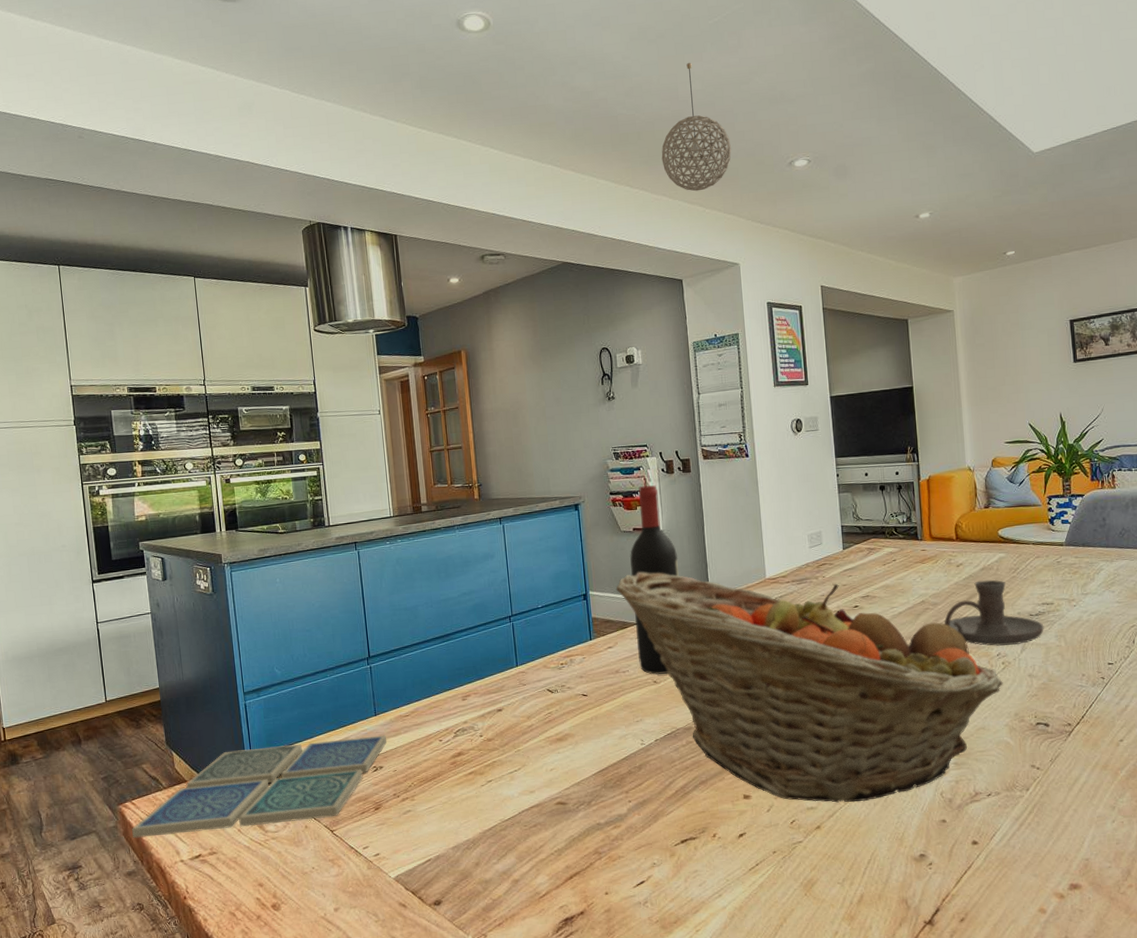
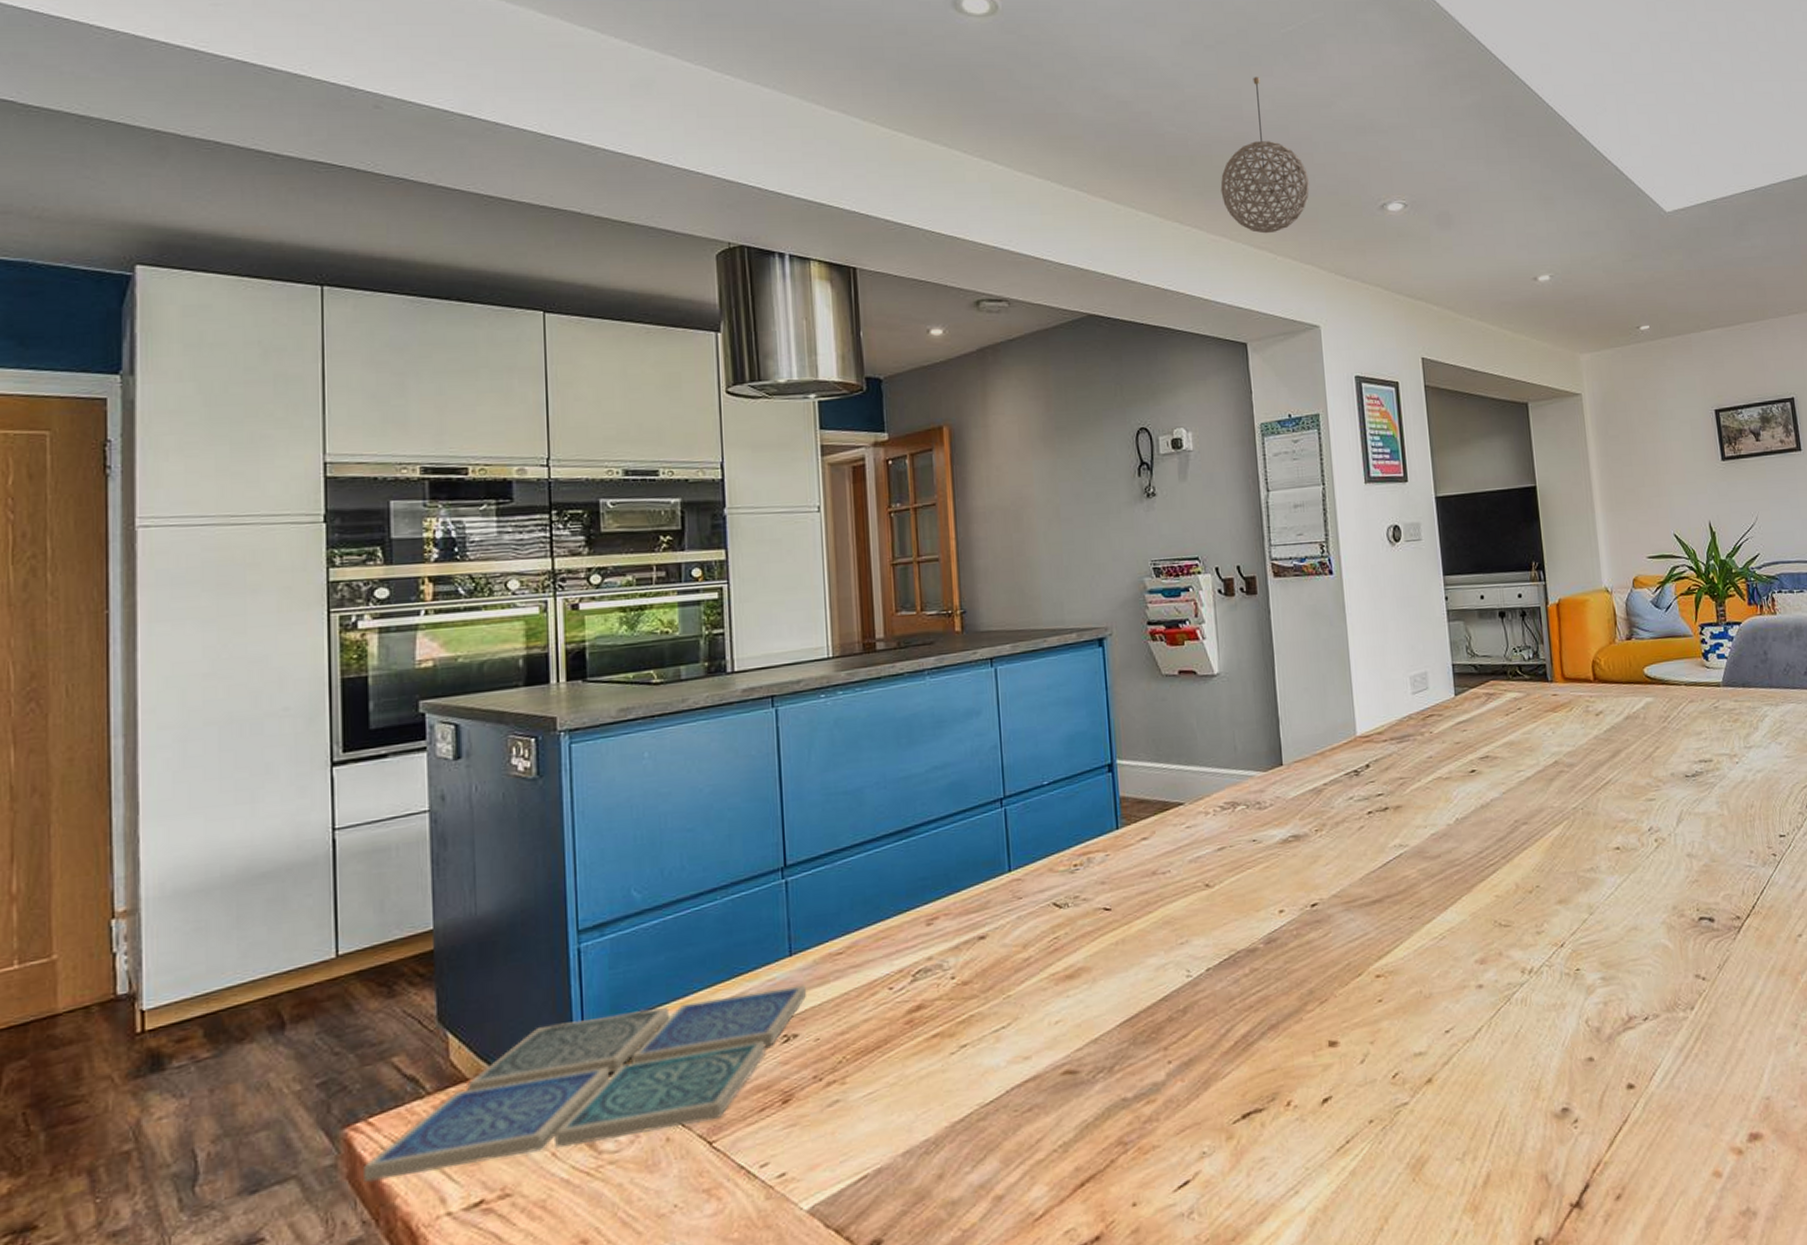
fruit basket: present [615,571,1003,803] -> none [1153,730,1657,1045]
wine bottle: present [630,485,679,675] -> none [1174,612,1241,875]
candle holder: present [944,579,1044,646] -> none [1582,731,1703,818]

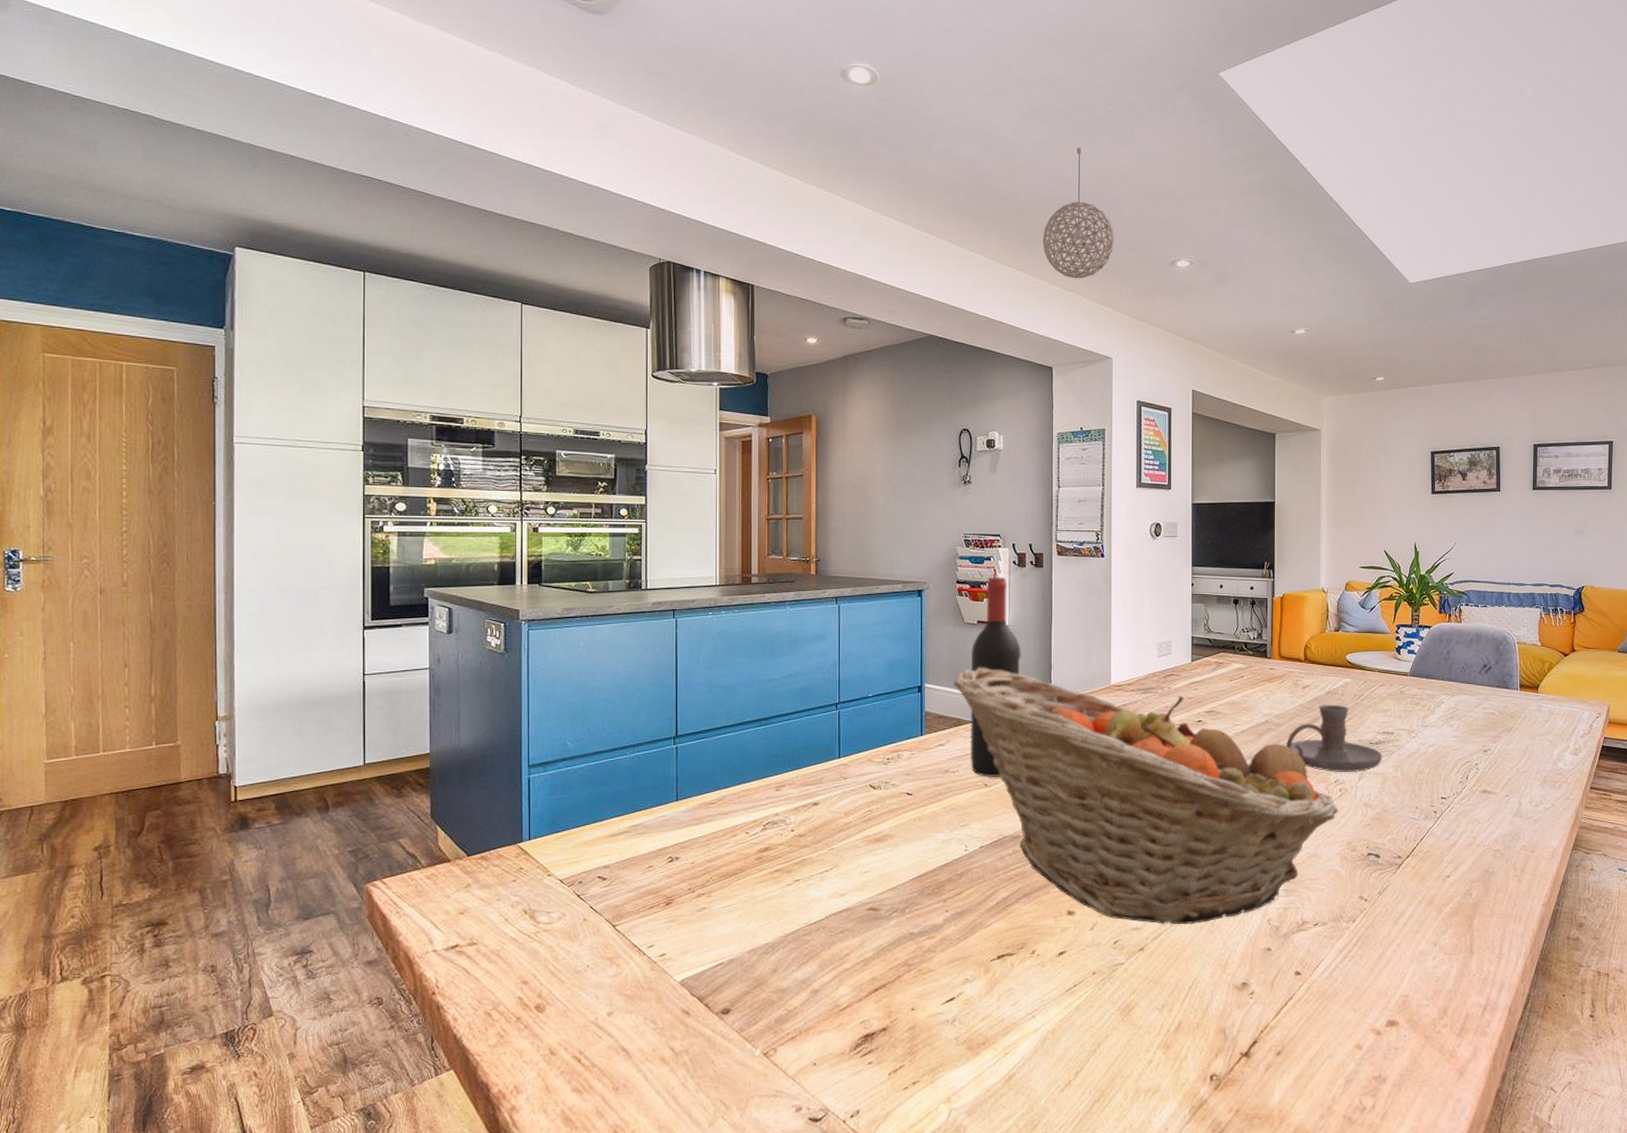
drink coaster: present [364,985,806,1183] -> none [379,823,686,923]
fruit basket: none [1153,730,1657,1045] -> present [953,667,1339,925]
wine bottle: none [1174,612,1241,875] -> present [971,577,1022,777]
candle holder: none [1582,731,1703,818] -> present [1285,704,1383,773]

